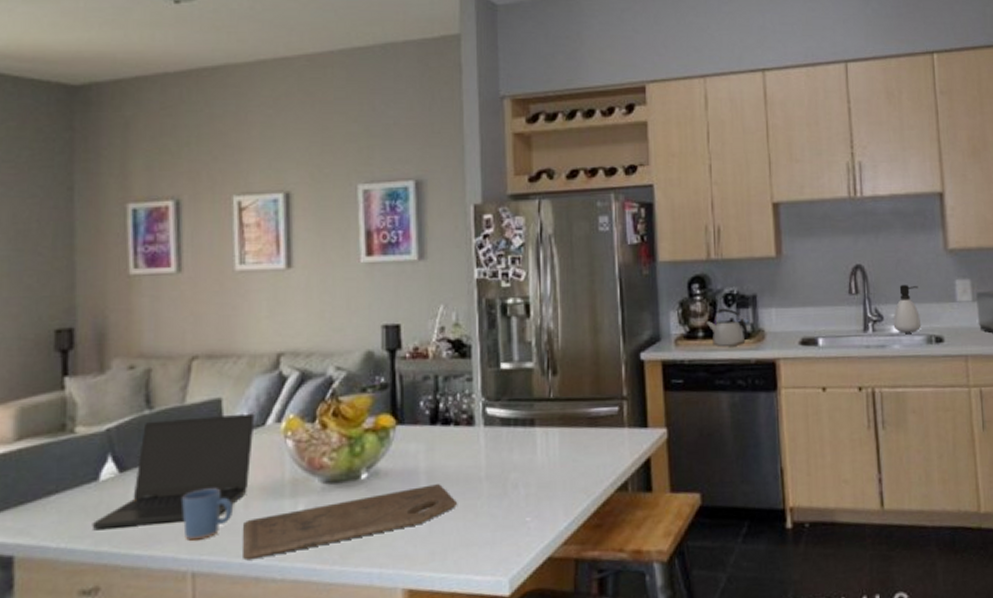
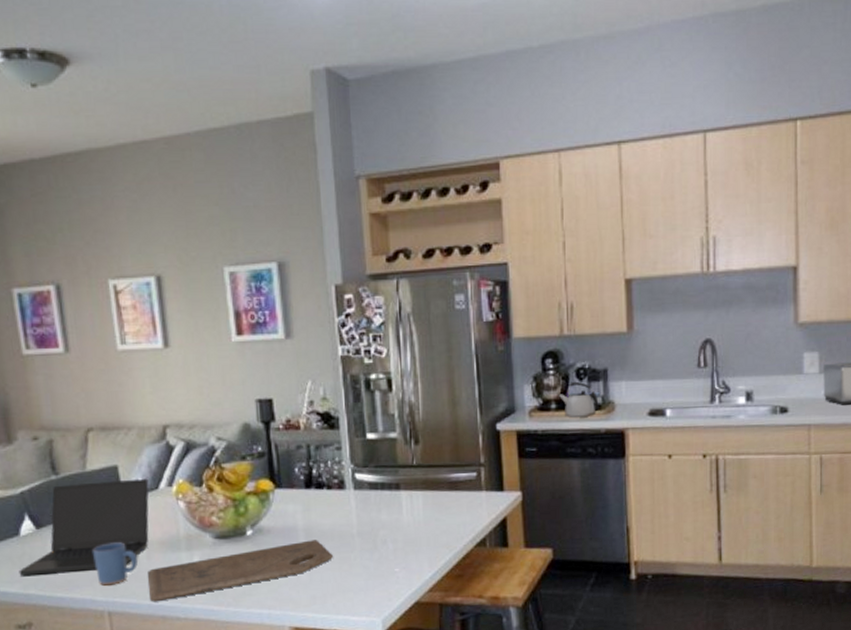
soap dispenser: present [893,285,922,333] -> none [739,358,767,404]

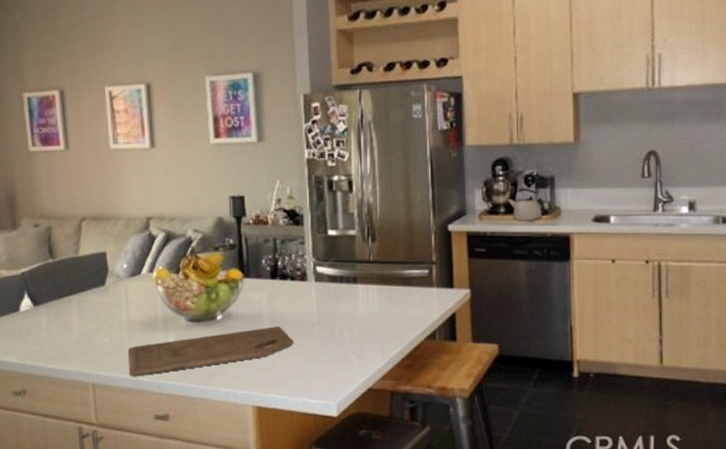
laptop: present [18,478,149,576] -> none [17,264,133,347]
mug: present [93,542,138,586] -> none [81,321,120,360]

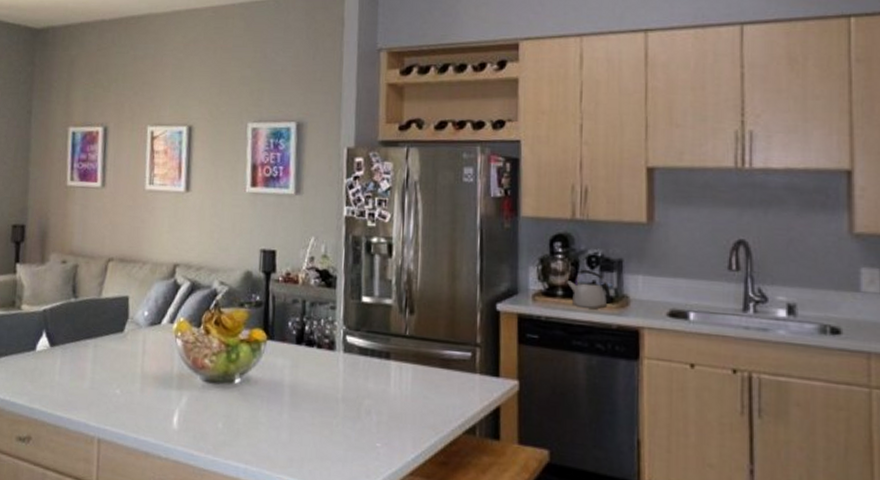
cutting board: present [128,326,295,377] -> none [137,398,316,437]

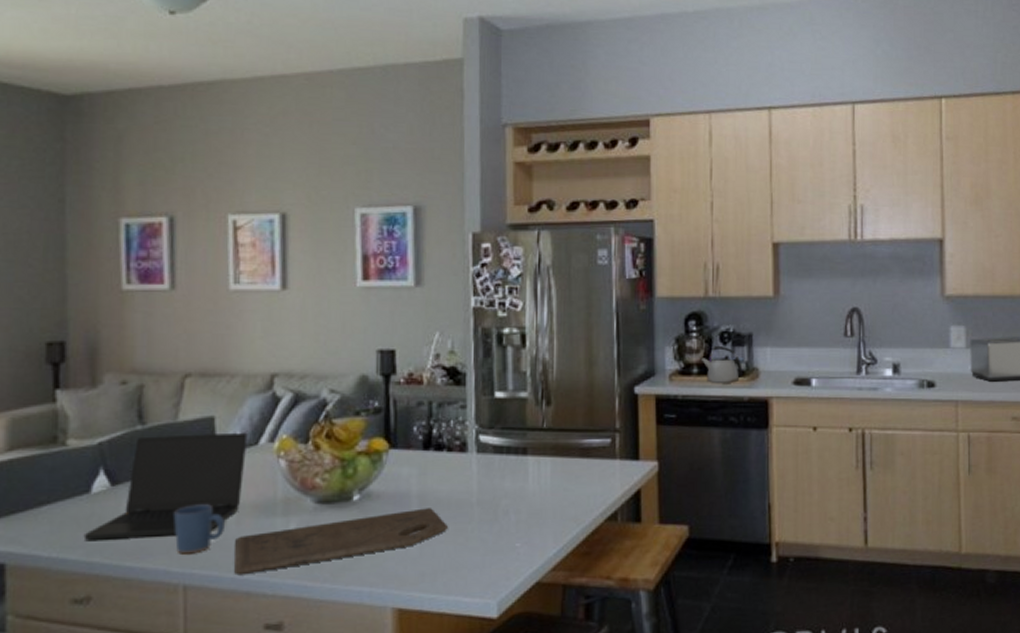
laptop: none [28,308,153,394] -> present [83,432,248,540]
mug: none [94,370,132,412] -> present [174,504,225,554]
cutting board: none [137,398,316,437] -> present [234,508,449,576]

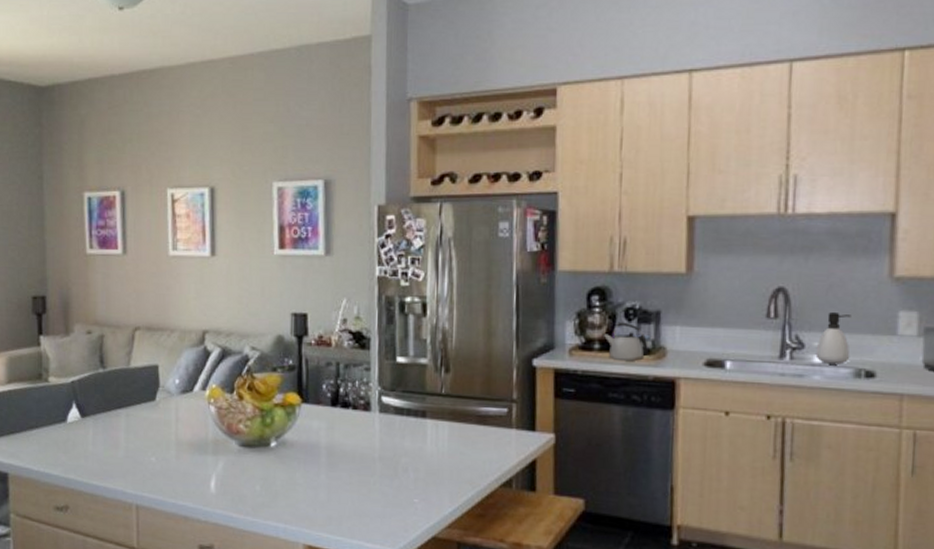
laptop: present [83,432,248,540] -> none [62,378,185,463]
mug: present [174,504,225,554] -> none [128,438,167,480]
cutting board: present [234,508,449,576] -> none [175,459,353,502]
soap dispenser: none [886,329,914,377] -> present [815,312,852,365]

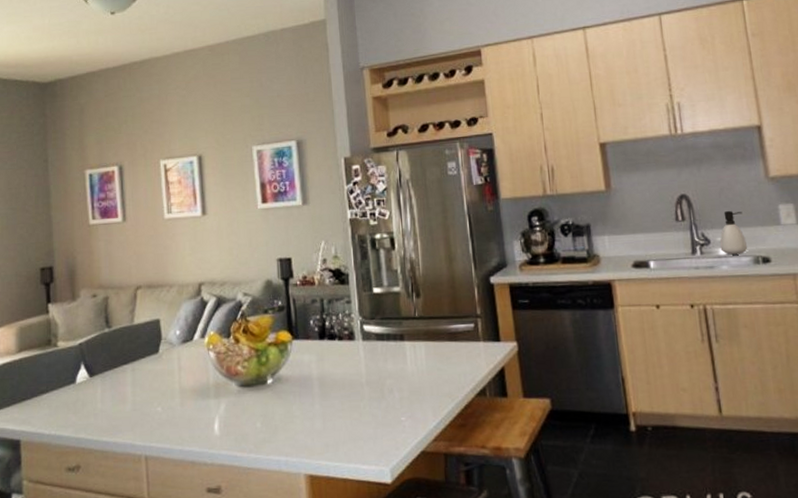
kettle: present [603,322,648,363] -> none [545,237,585,272]

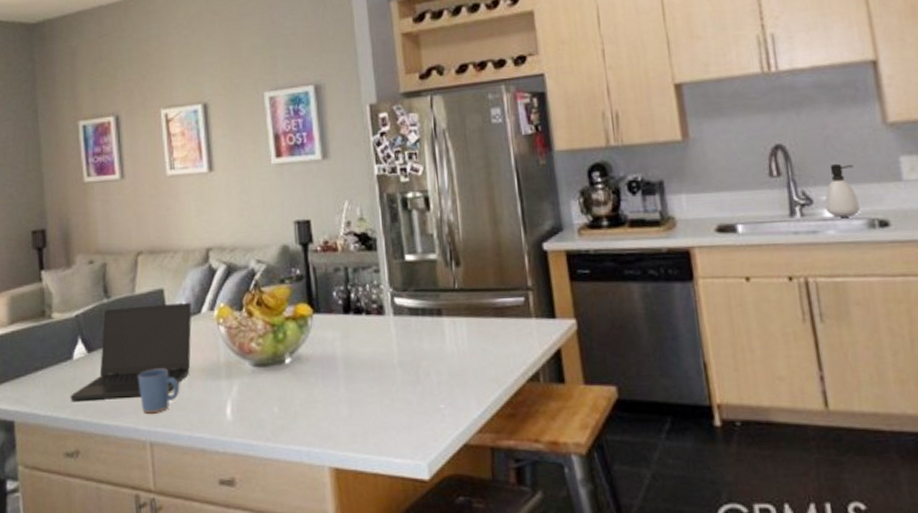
laptop: none [72,330,185,420] -> present [70,302,192,401]
mug: none [135,390,172,431] -> present [138,368,179,414]

